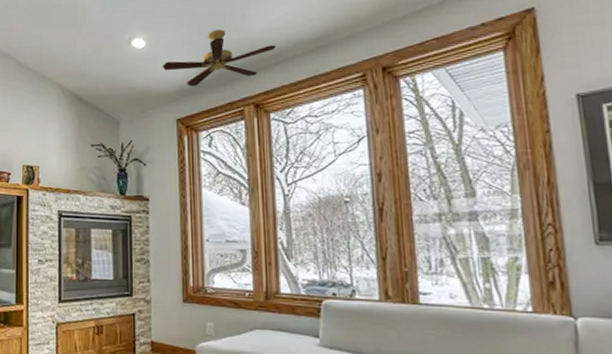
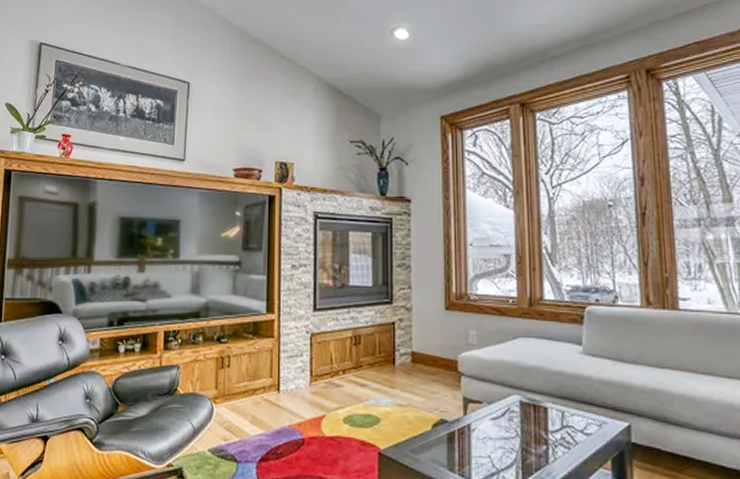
ceiling fan: present [162,29,276,87] -> none [425,23,542,82]

